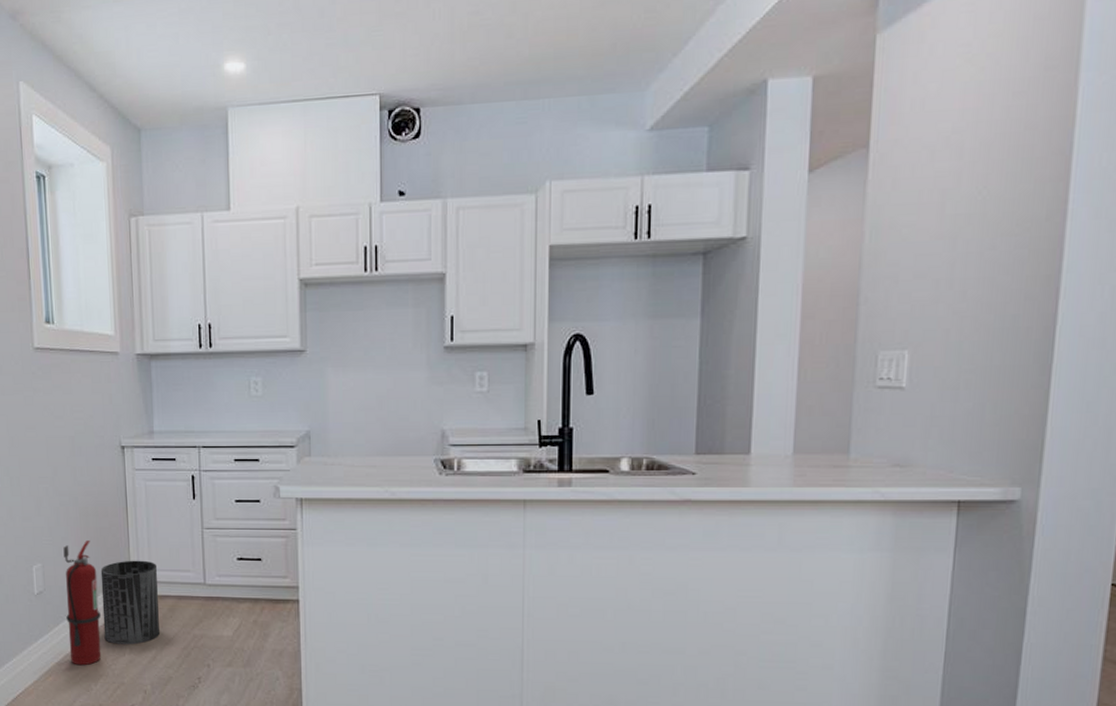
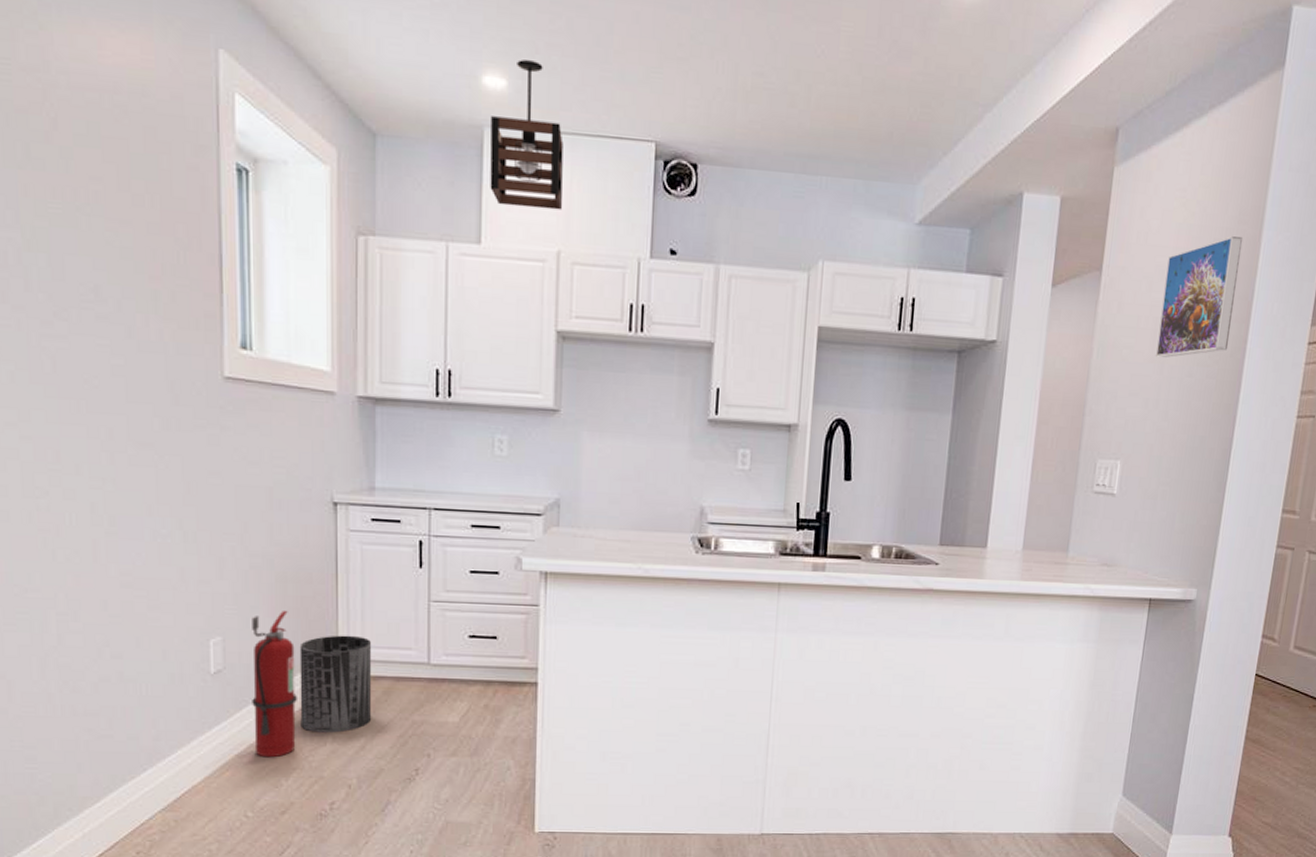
pendant light: none [232,42,299,174] -> present [490,59,563,210]
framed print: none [944,85,1053,232] -> present [1155,236,1243,358]

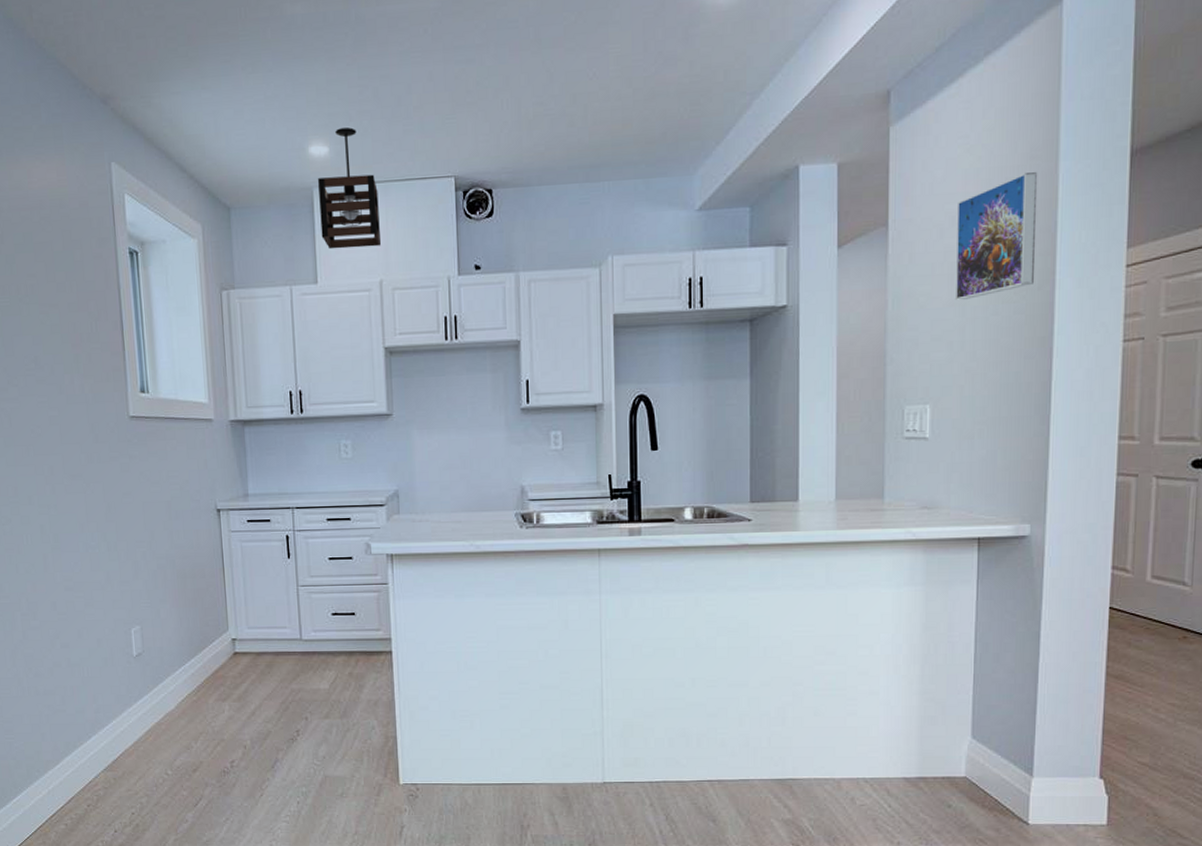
fire extinguisher: present [252,611,297,758] -> none [161,602,201,724]
trash can: present [299,635,371,733] -> none [199,619,258,702]

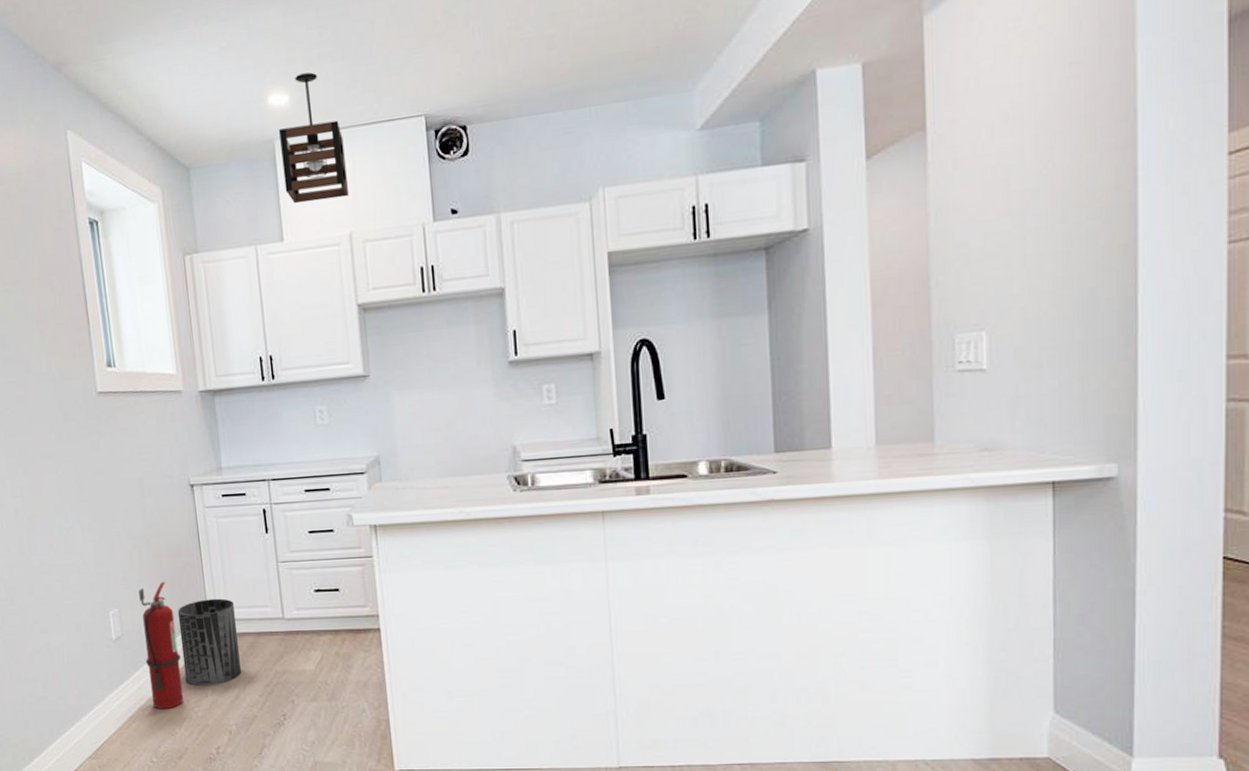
fire extinguisher: none [161,602,201,724] -> present [138,582,184,710]
trash can: none [199,619,258,702] -> present [177,598,241,686]
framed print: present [954,172,1038,300] -> none [1010,52,1111,208]

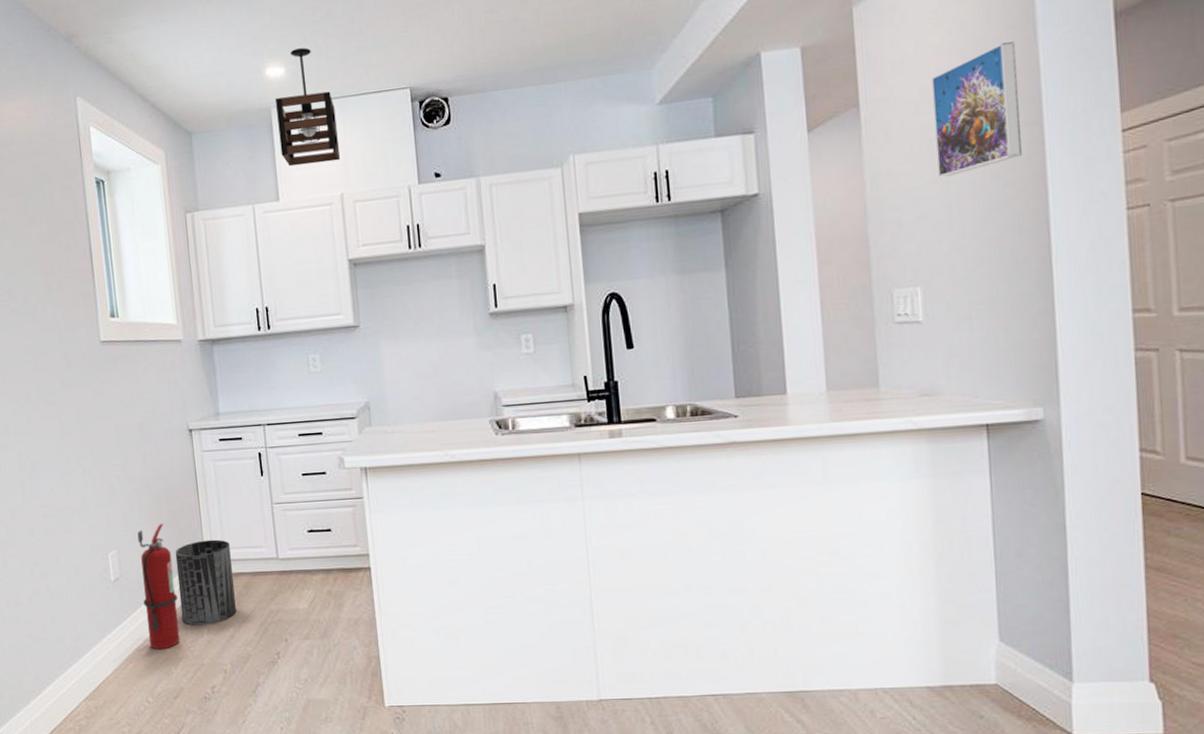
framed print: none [1010,52,1111,208] -> present [932,42,1022,177]

